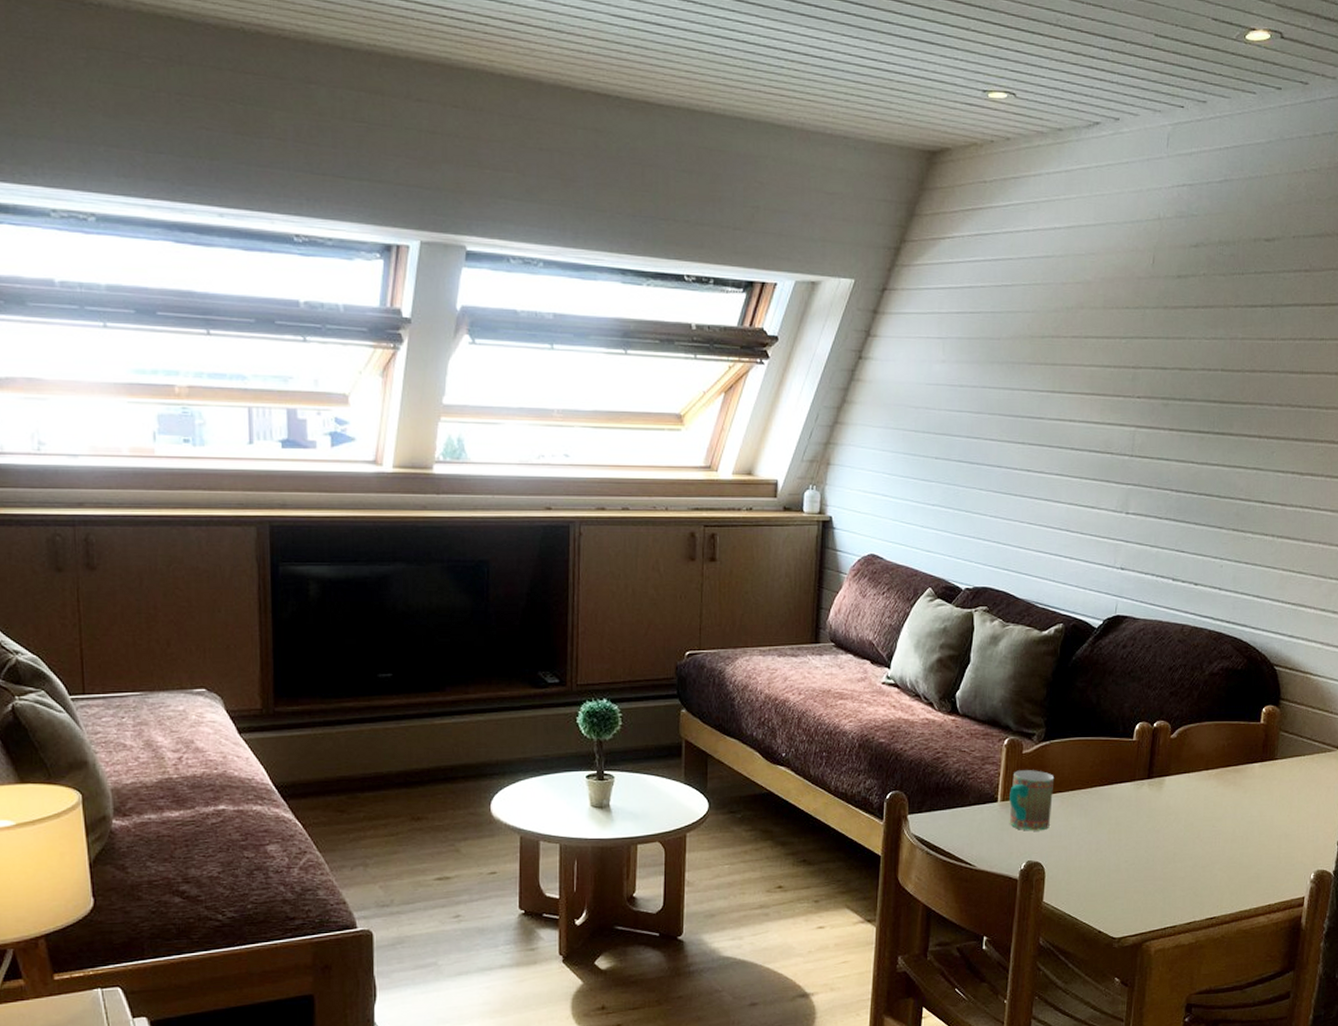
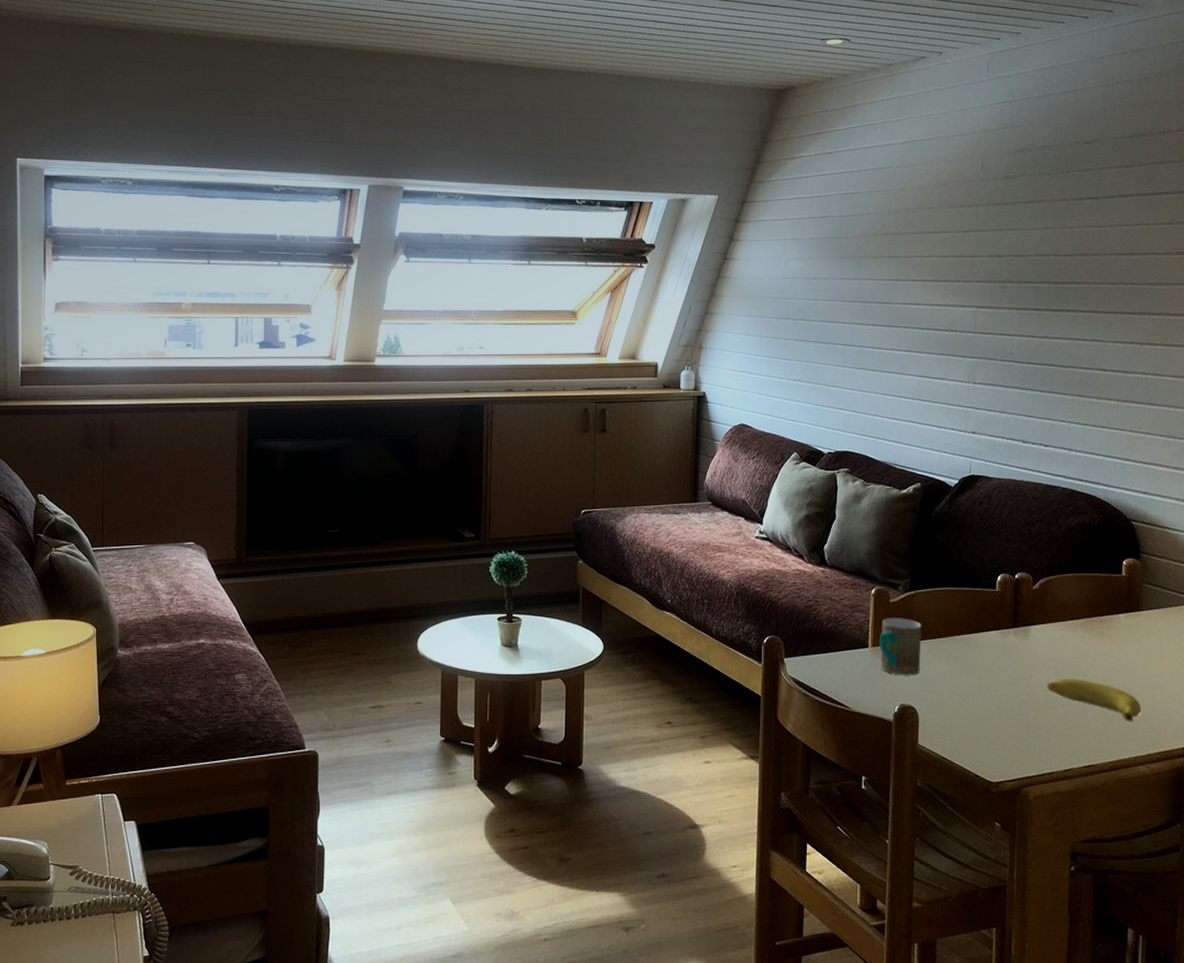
banana: none [1176,829,1267,872] -> present [1047,677,1142,721]

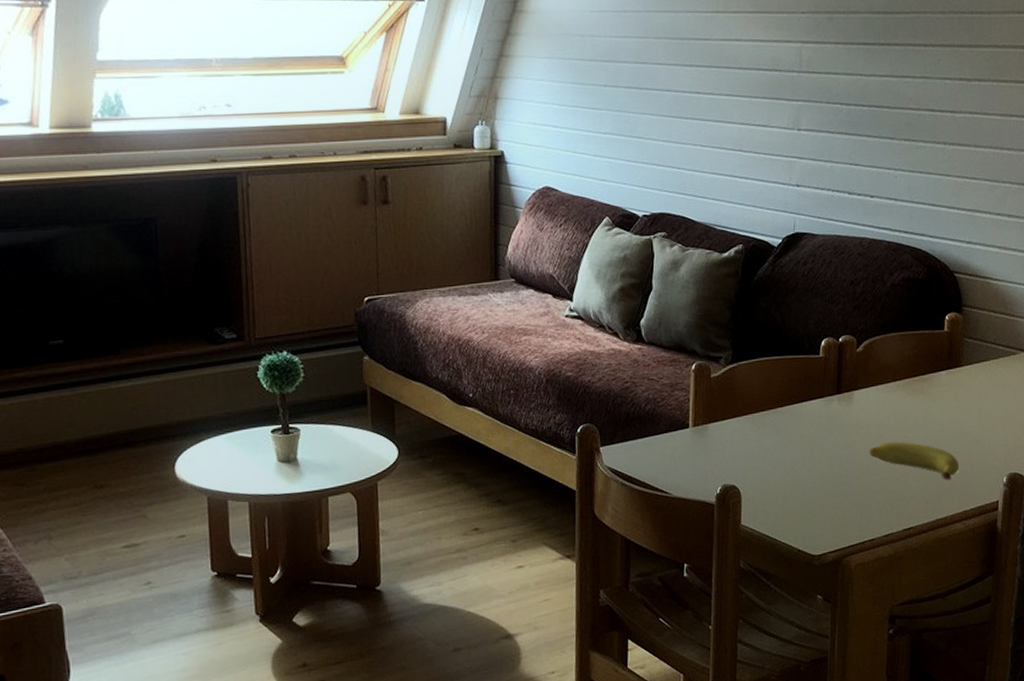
mug: present [879,618,922,676] -> none [700,393,745,455]

